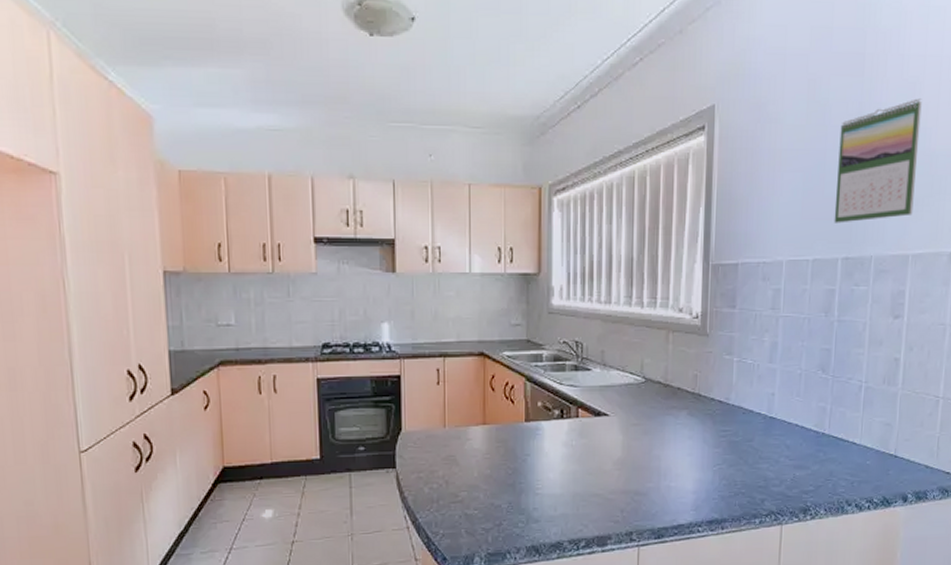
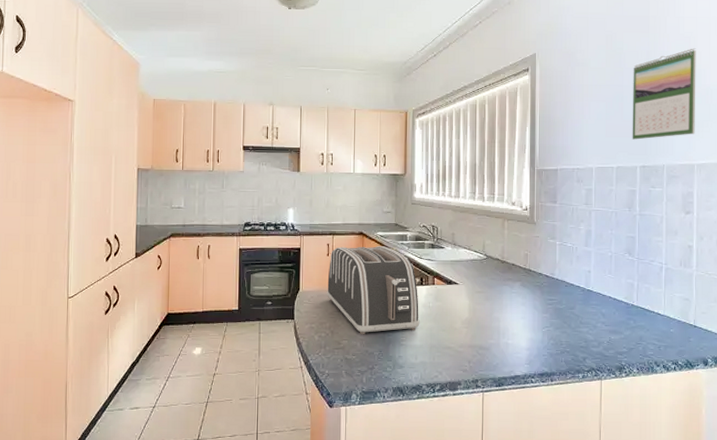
toaster: none [438,370,560,484] -> present [327,246,420,335]

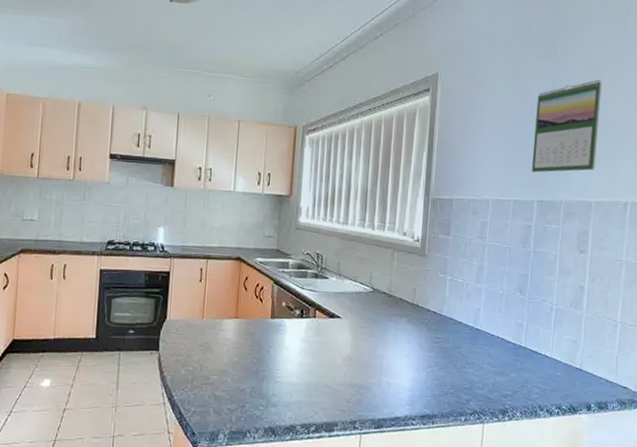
toaster: present [327,246,420,335] -> none [197,272,298,370]

